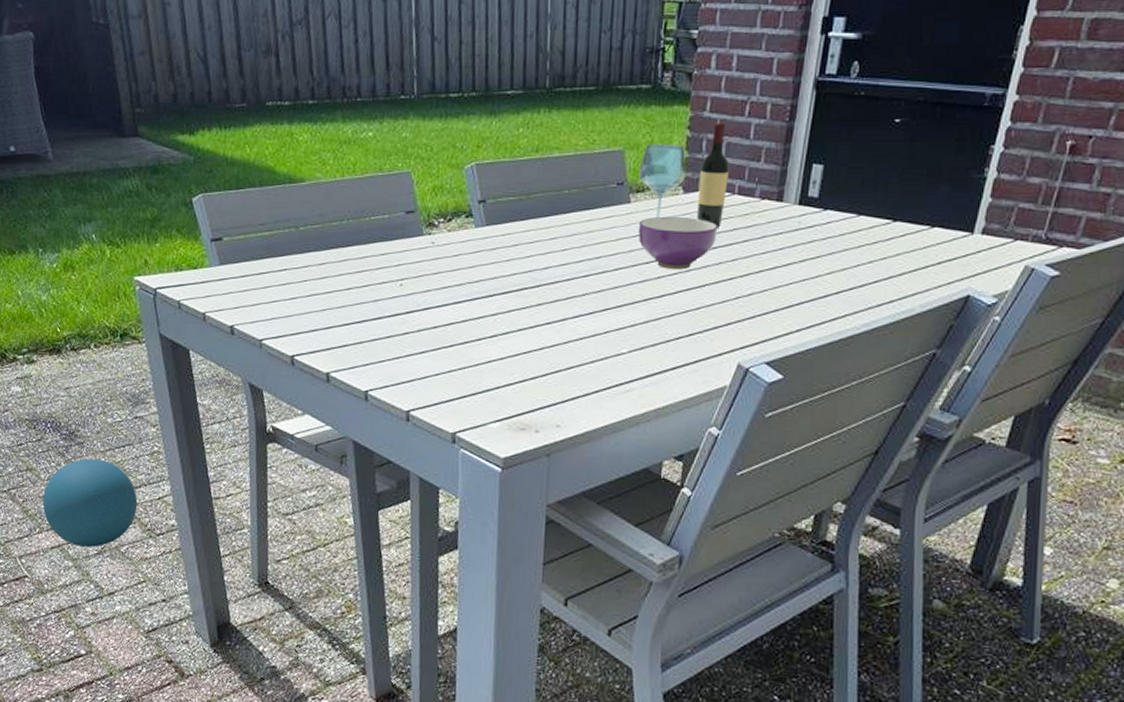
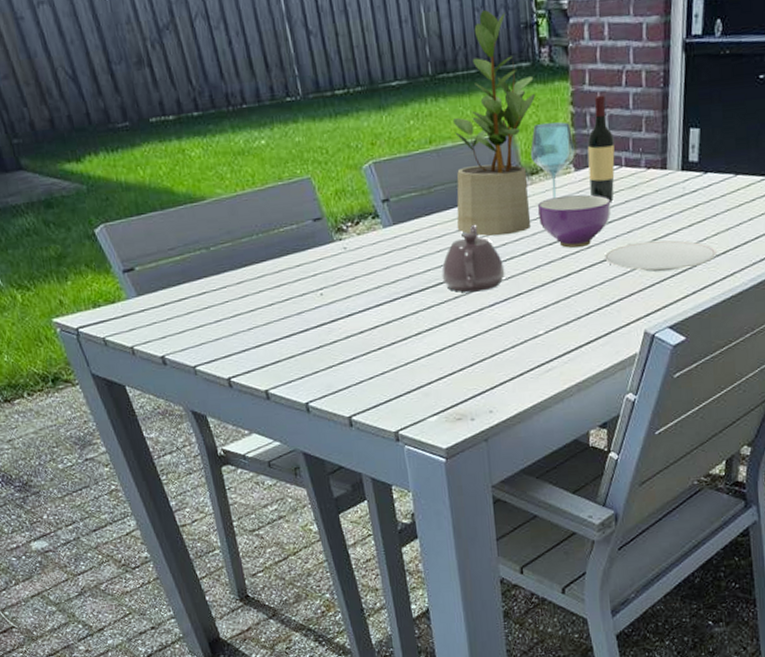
ball: present [42,458,138,547] -> none [10,505,108,591]
teapot: none [528,234,595,302] -> present [441,224,505,293]
potted plant: none [551,33,653,249] -> present [452,10,535,237]
plate: none [703,271,829,305] -> present [603,239,717,272]

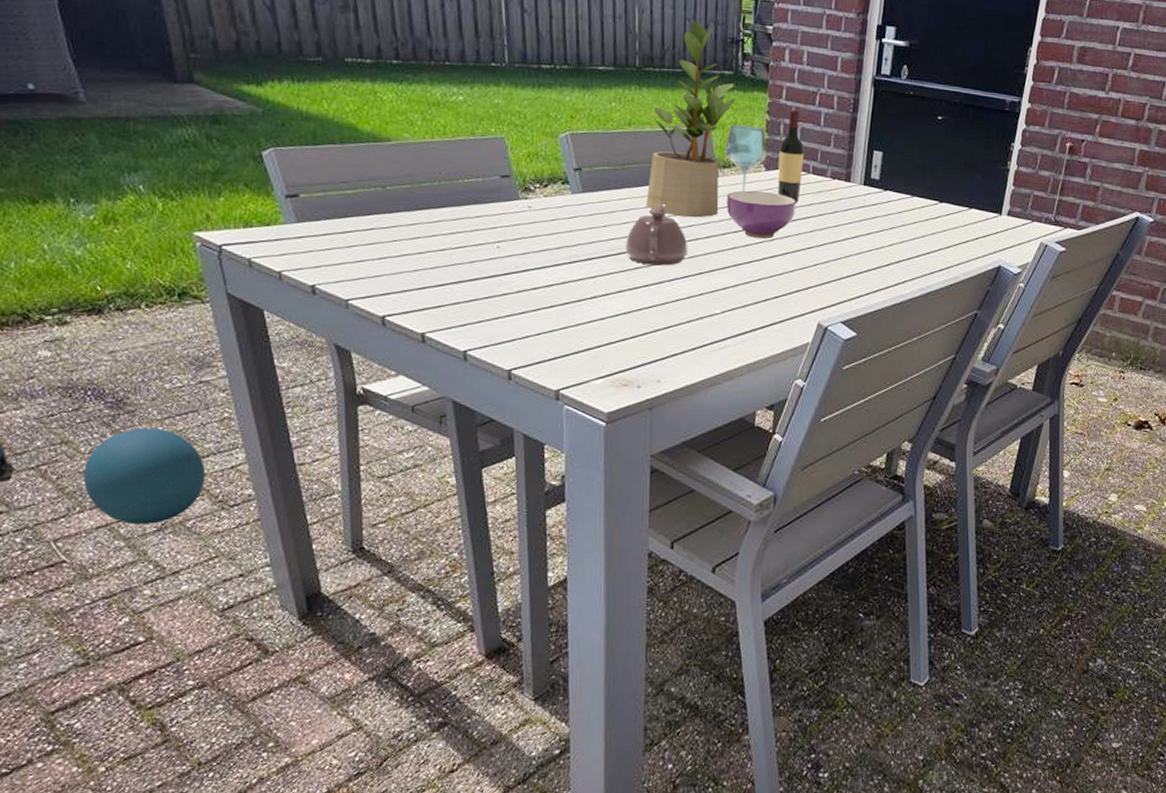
ball: none [10,505,108,591] -> present [83,427,206,524]
plate: present [603,239,717,272] -> none [785,241,891,272]

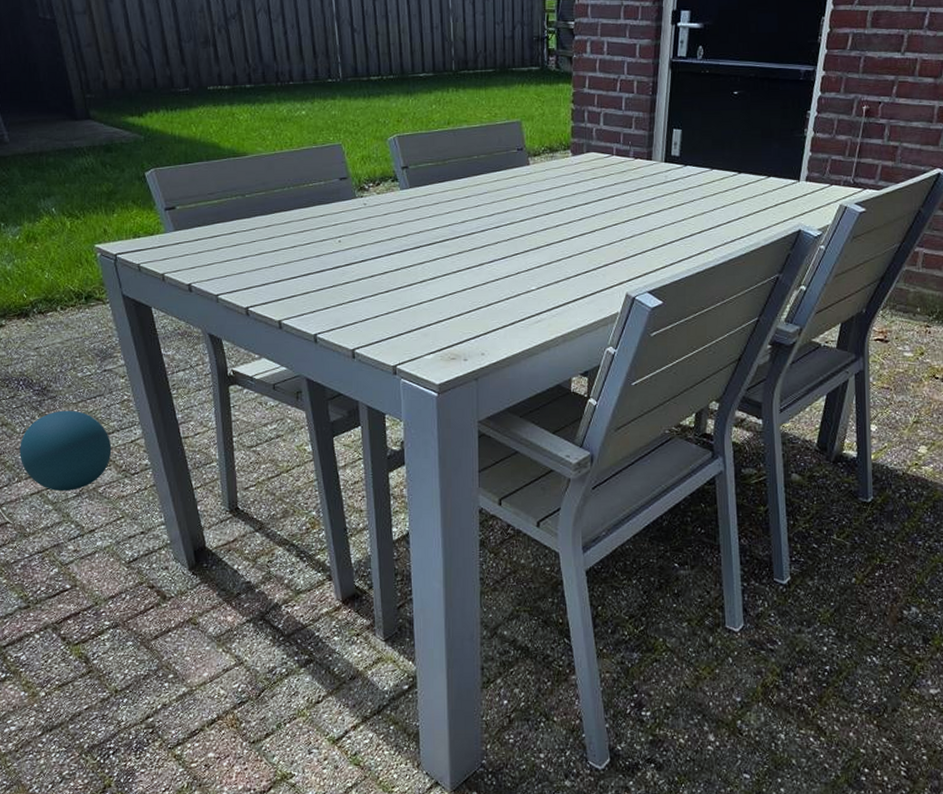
teapot: present [625,203,688,266] -> none [449,192,505,249]
potted plant: present [645,21,735,218] -> none [465,24,542,204]
wine glass: present [724,124,767,202] -> none [534,115,573,187]
bowl: present [727,190,796,239] -> none [538,175,602,219]
wine bottle: present [778,109,805,203] -> none [584,97,608,184]

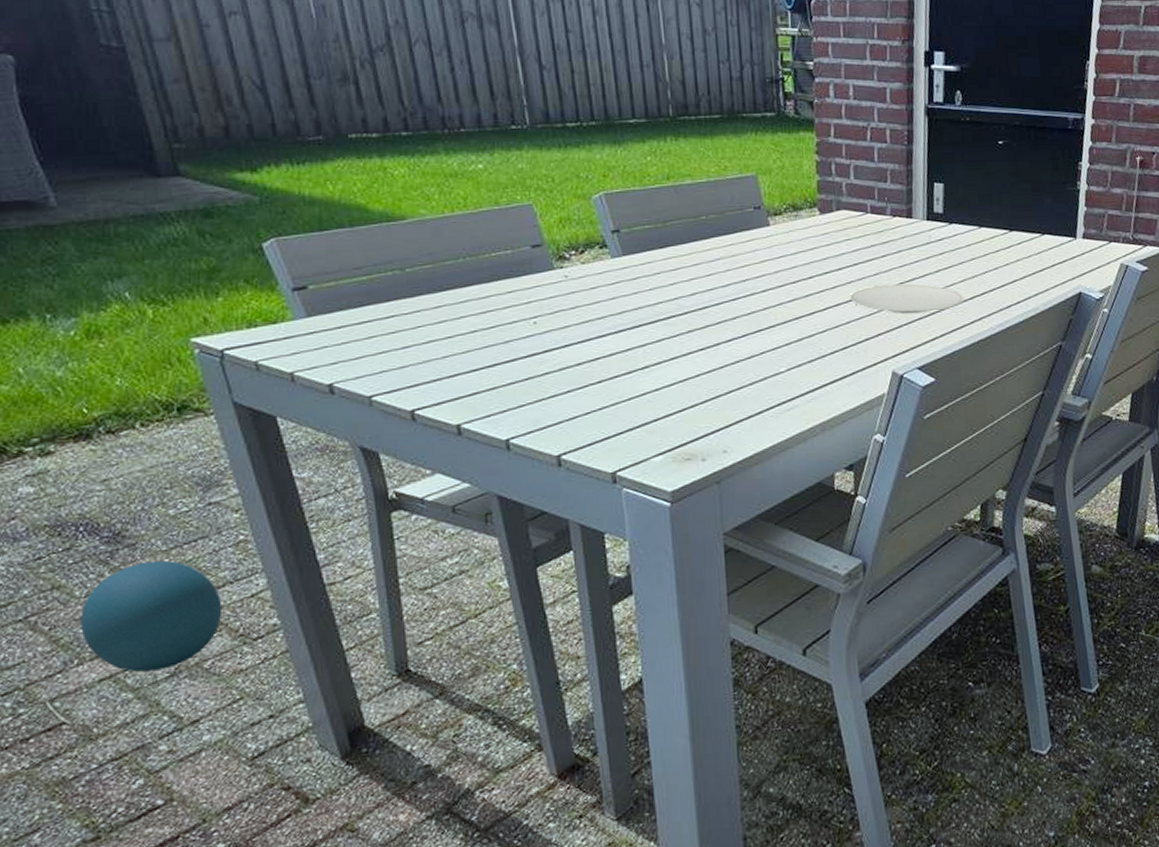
plate: none [593,218,693,244] -> present [849,283,964,314]

